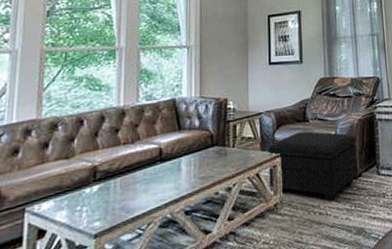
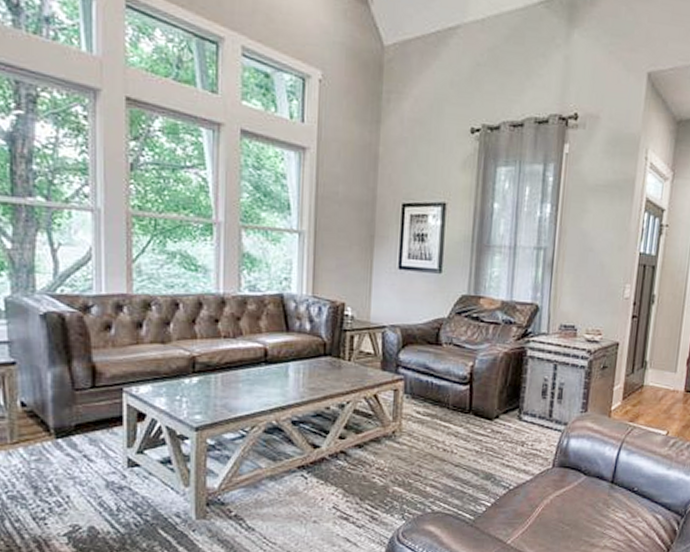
footstool: present [267,131,359,201] -> none [388,356,498,439]

